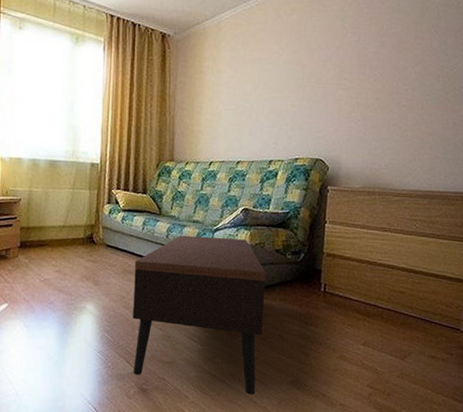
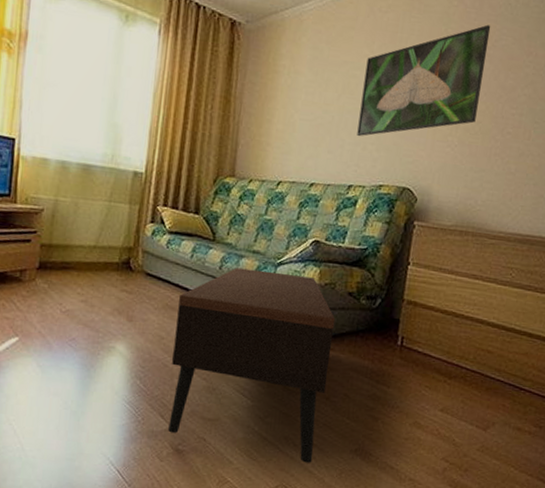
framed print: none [273,16,382,120] -> present [357,24,491,137]

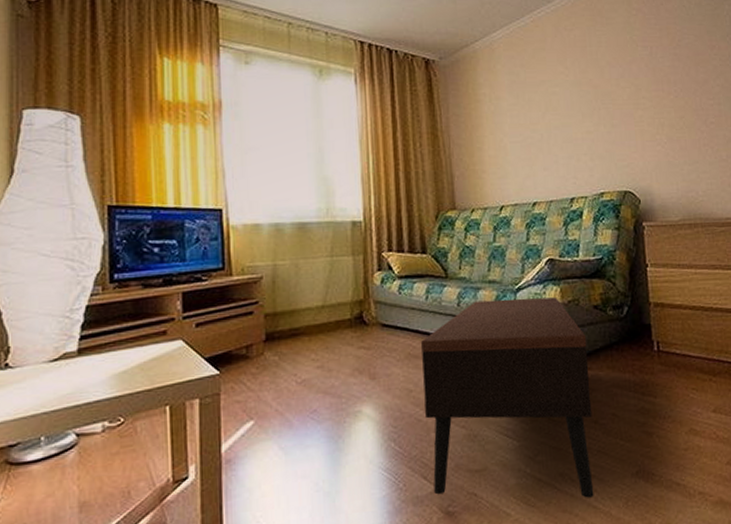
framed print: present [357,24,491,137] -> none [563,27,678,150]

